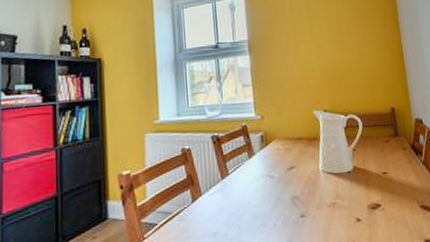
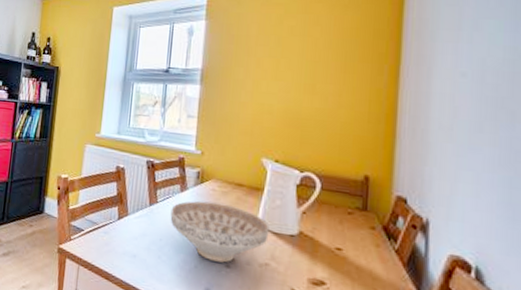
decorative bowl: none [242,159,331,216] -> present [170,200,270,263]

